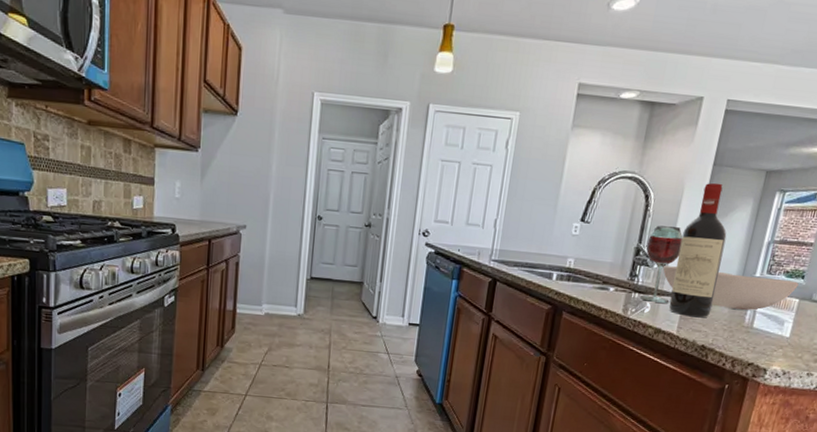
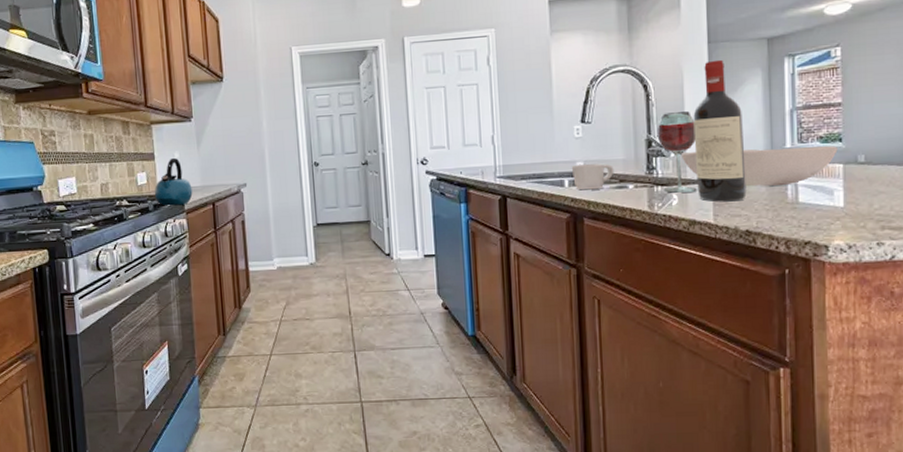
kettle: none [149,186,190,237] -> present [154,157,193,206]
mug: none [561,260,601,287] -> present [571,163,615,190]

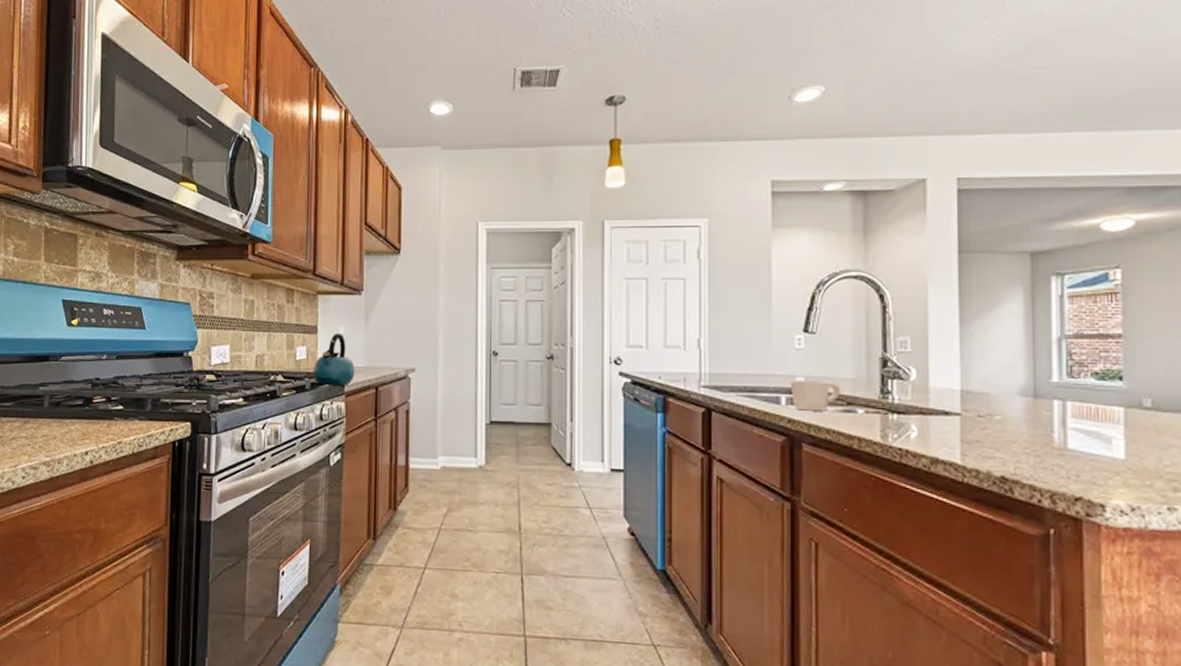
wineglass: present [656,111,698,193] -> none [894,329,942,424]
bowl: present [682,146,838,187] -> none [923,377,1117,427]
wine bottle: present [693,59,747,202] -> none [938,272,1002,441]

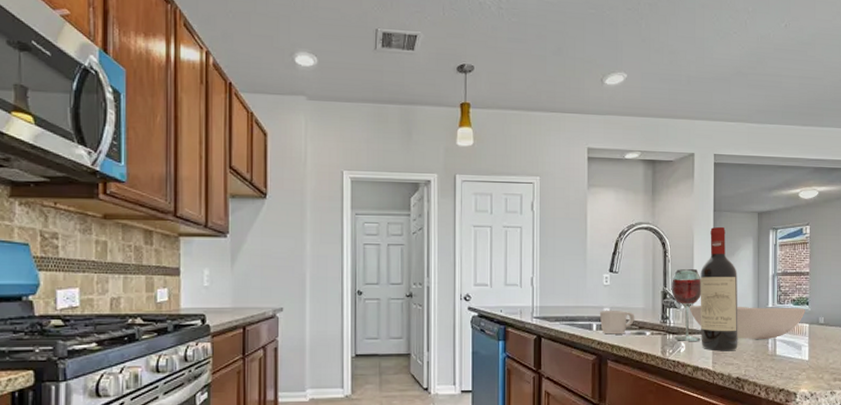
kettle: present [313,332,355,386] -> none [175,274,221,327]
wineglass: none [894,329,942,424] -> present [671,269,701,341]
bowl: none [923,377,1117,427] -> present [690,306,805,340]
wine bottle: none [938,272,1002,441] -> present [700,226,738,351]

